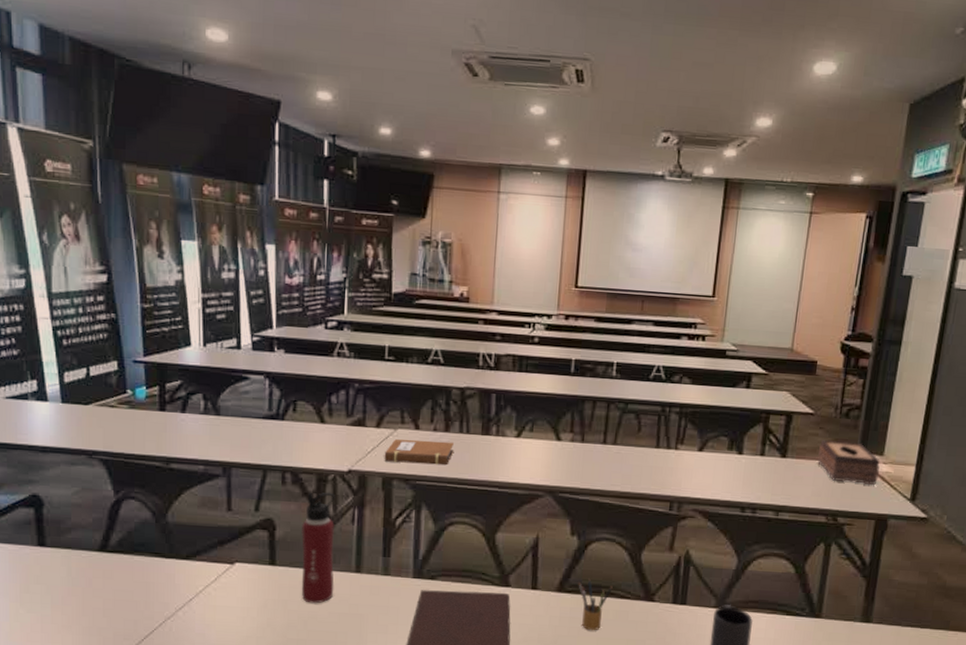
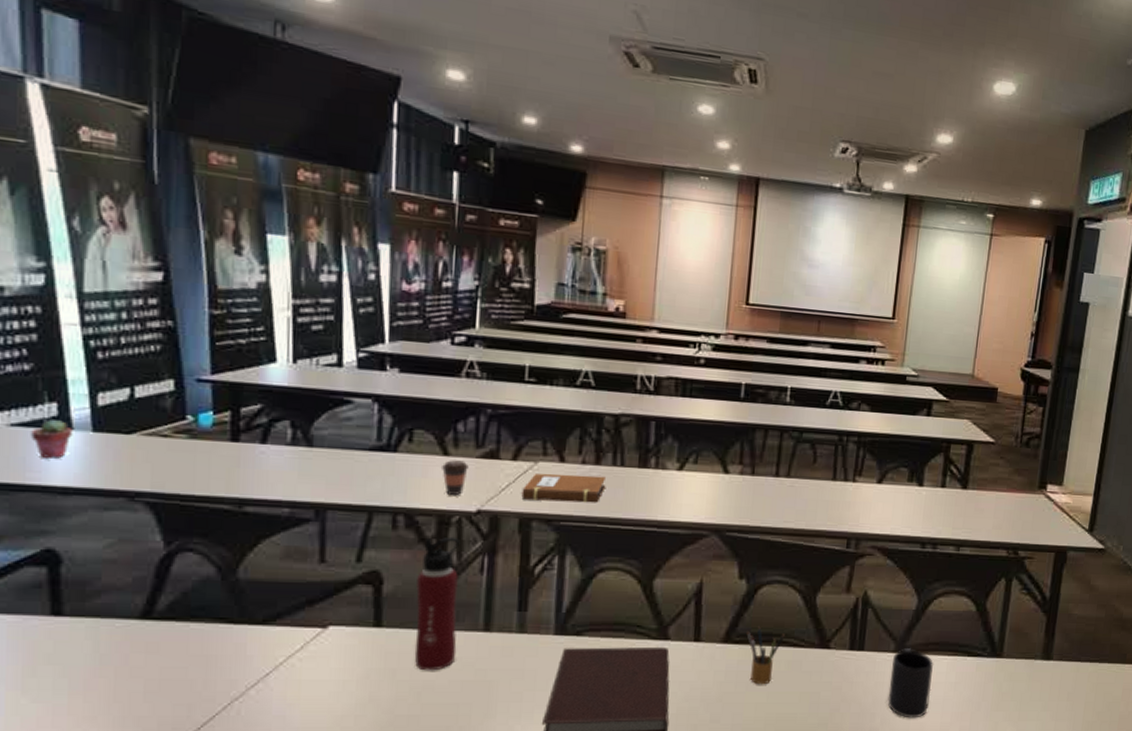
potted succulent: none [19,394,48,424] -> present [31,420,73,459]
coffee cup: none [318,427,341,457] -> present [440,460,469,495]
tissue box: present [817,440,880,485] -> none [998,470,1060,516]

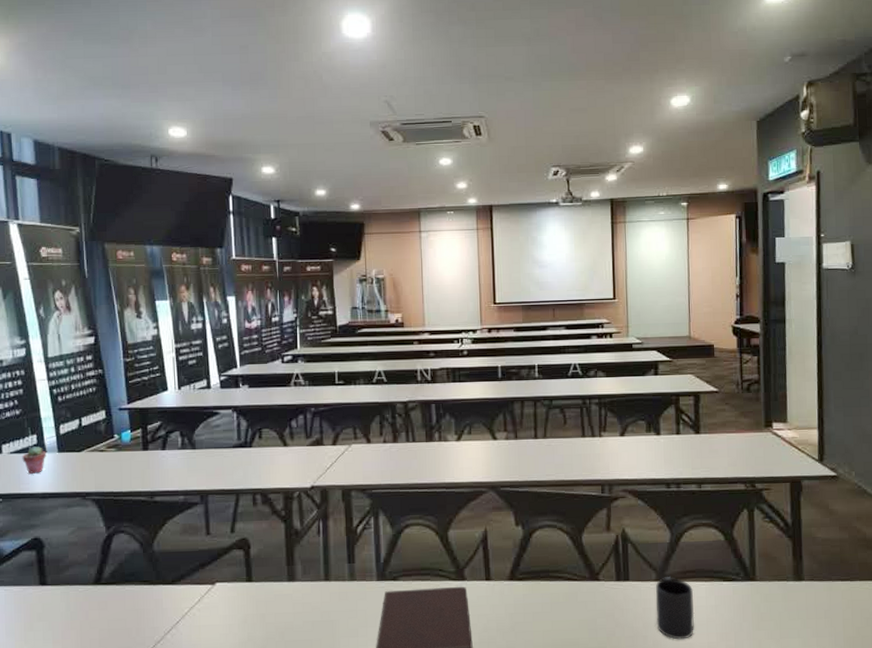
water bottle: present [414,536,460,671] -> none [273,508,307,615]
coffee cup: present [440,460,469,495] -> none [283,449,302,476]
notebook: present [521,473,606,503] -> none [342,451,403,475]
pencil box: present [746,625,785,685] -> none [527,563,560,615]

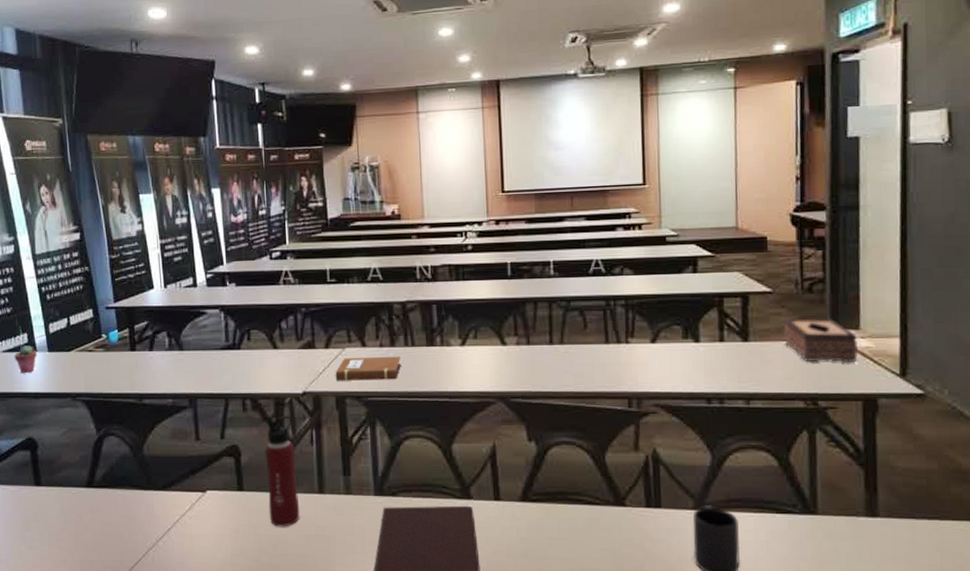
water bottle: none [273,508,307,615] -> present [265,415,300,527]
notebook: none [342,451,403,475] -> present [335,356,402,381]
tissue box: none [727,413,786,450] -> present [783,318,858,362]

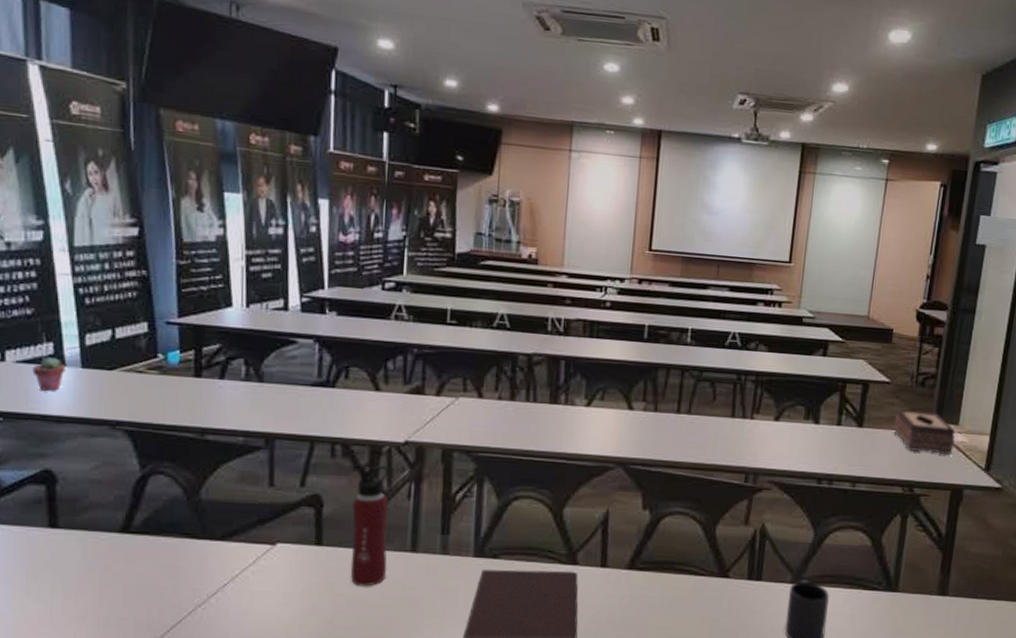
notebook: present [335,356,402,381] -> none [444,408,520,436]

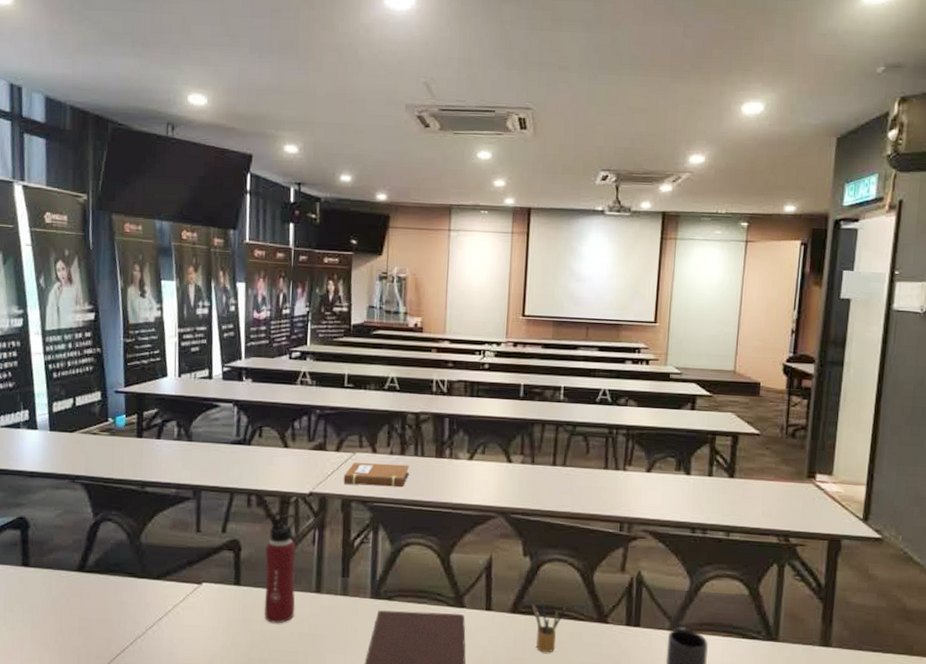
potted succulent: present [32,357,66,391] -> none [12,423,37,451]
notebook: none [444,408,520,436] -> present [343,462,410,488]
pencil box: none [650,553,686,610] -> present [531,598,566,653]
tissue box: present [893,409,956,455] -> none [765,460,830,505]

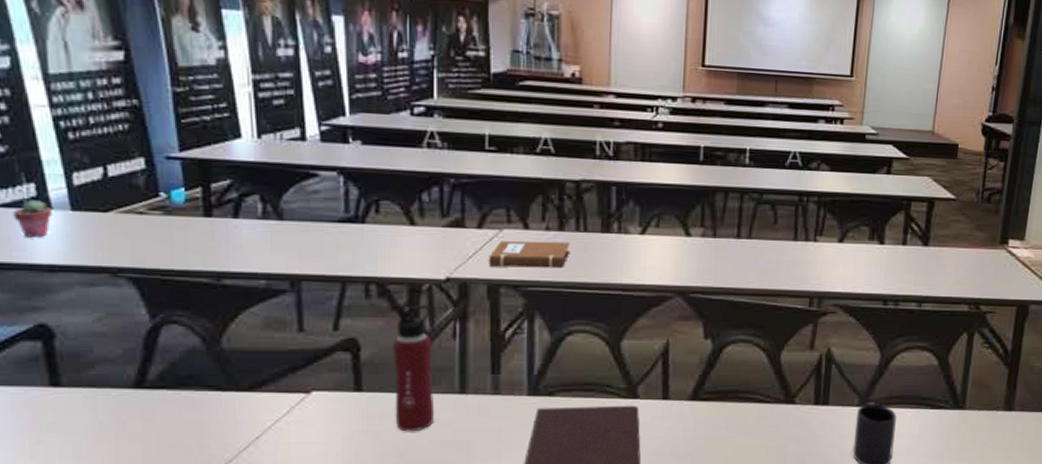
potted succulent: none [12,423,37,451] -> present [12,200,53,237]
pencil box: present [531,598,566,653] -> none [713,382,751,440]

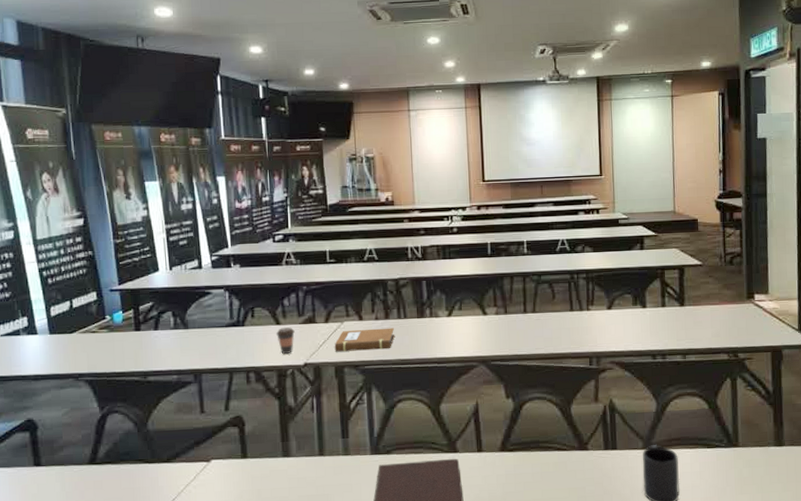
potted succulent: present [12,200,53,237] -> none [13,329,38,356]
water bottle: present [393,304,435,432] -> none [268,385,302,490]
coffee cup: none [408,230,435,264] -> present [275,327,295,354]

